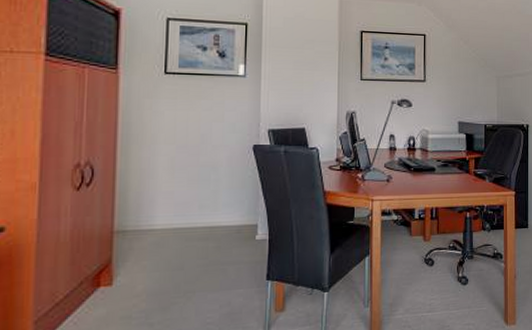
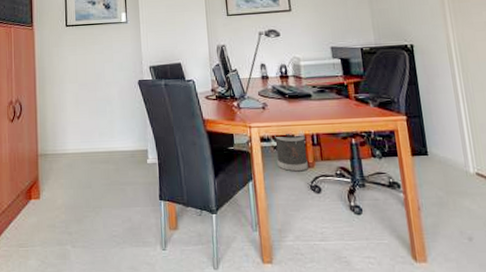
wastebasket: none [396,207,425,246] -> present [274,133,308,172]

